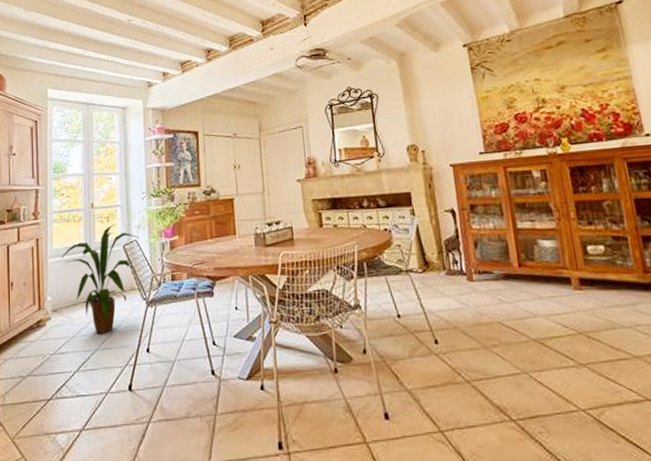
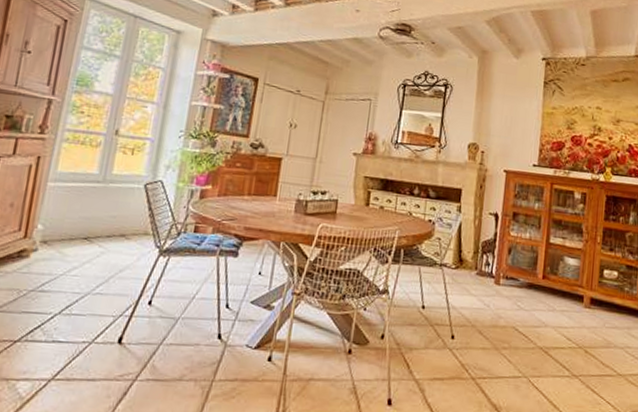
house plant: present [61,223,139,335] -> none [65,158,166,277]

